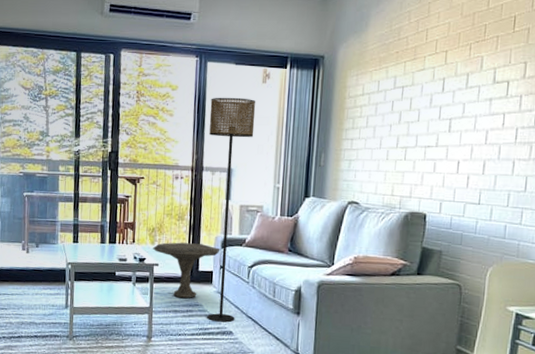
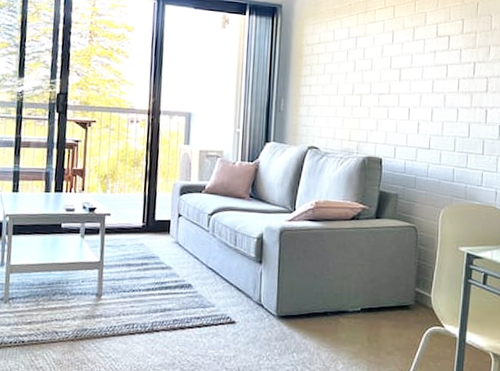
side table: present [153,242,220,298] -> none [104,190,179,251]
floor lamp: present [207,97,255,323] -> none [164,40,215,275]

